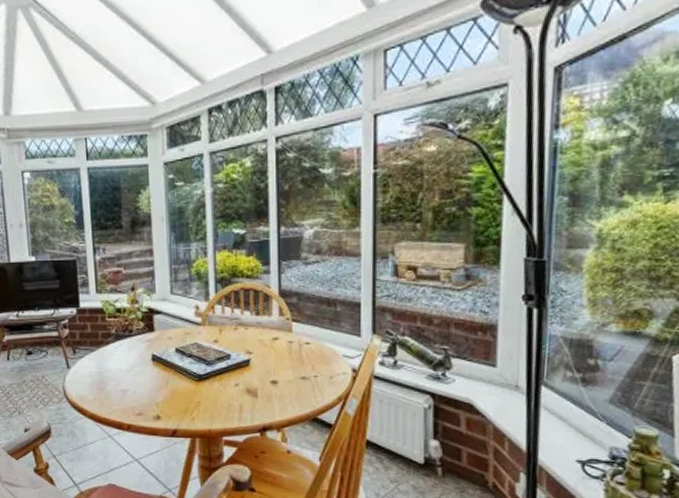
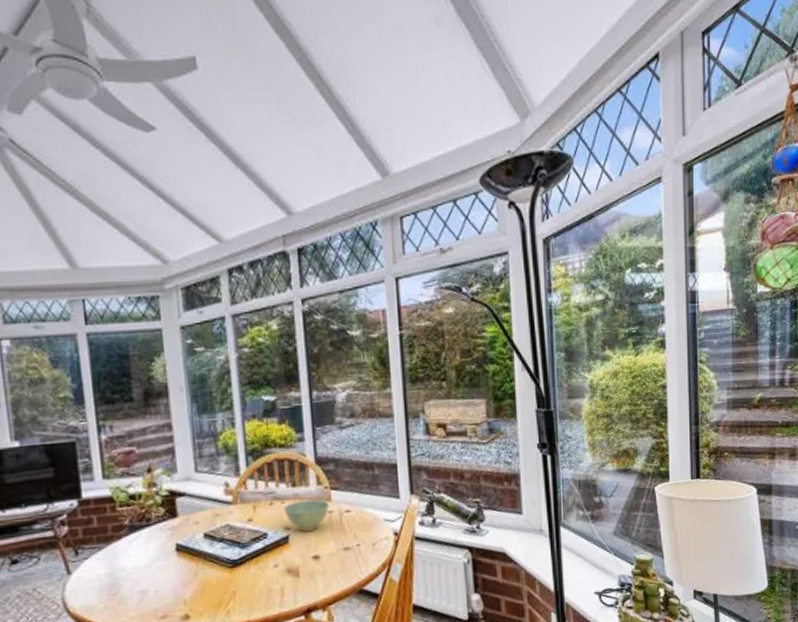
bowl: none [246,328,289,358] -> present [283,499,329,533]

